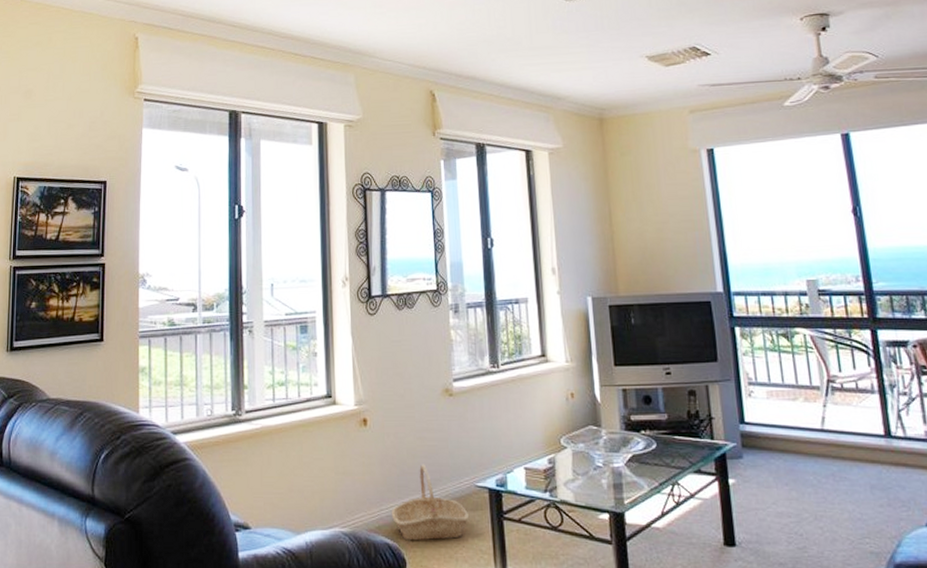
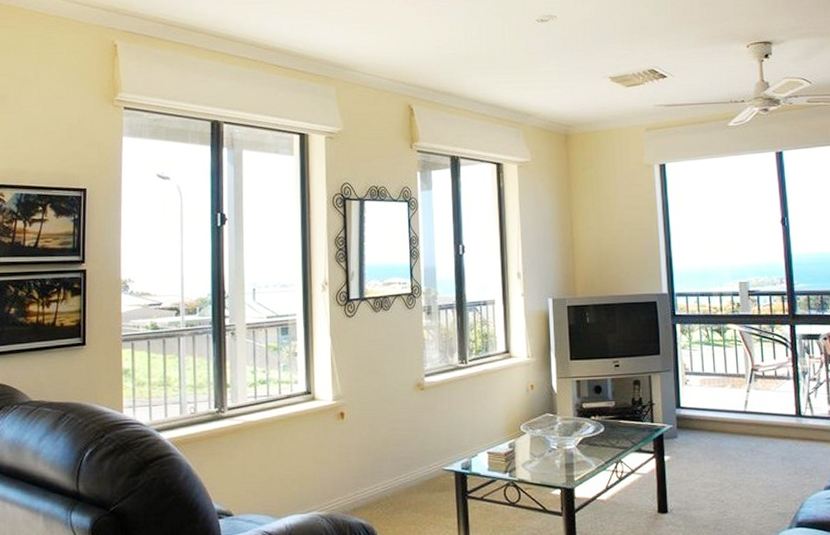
basket: present [391,464,470,541] -> none [365,452,437,521]

